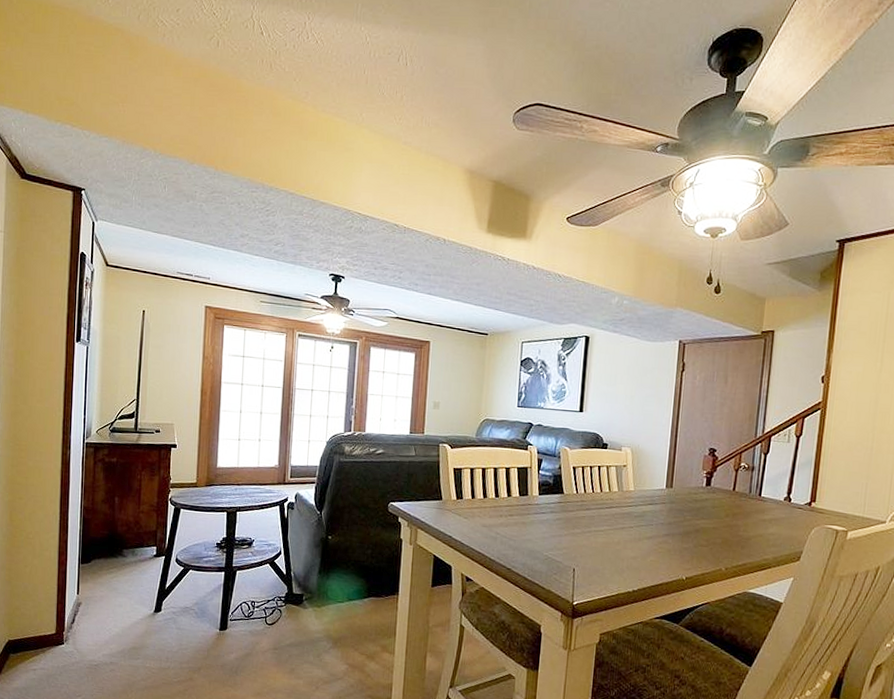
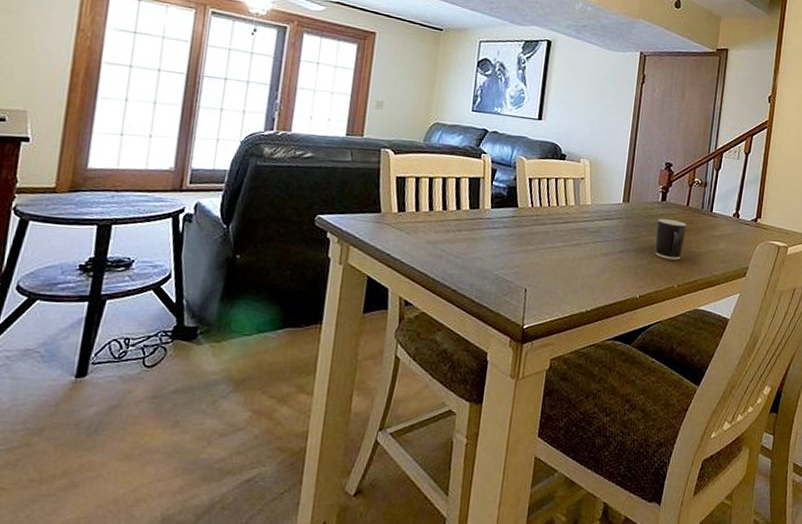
mug: none [701,502,735,544] -> present [655,218,688,261]

